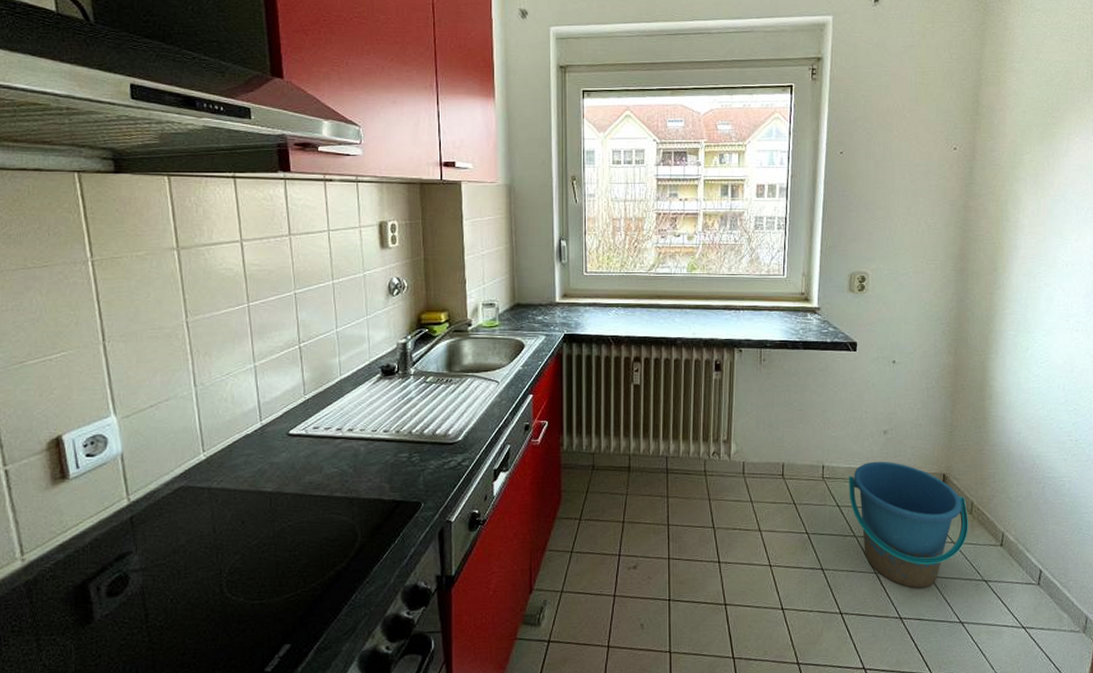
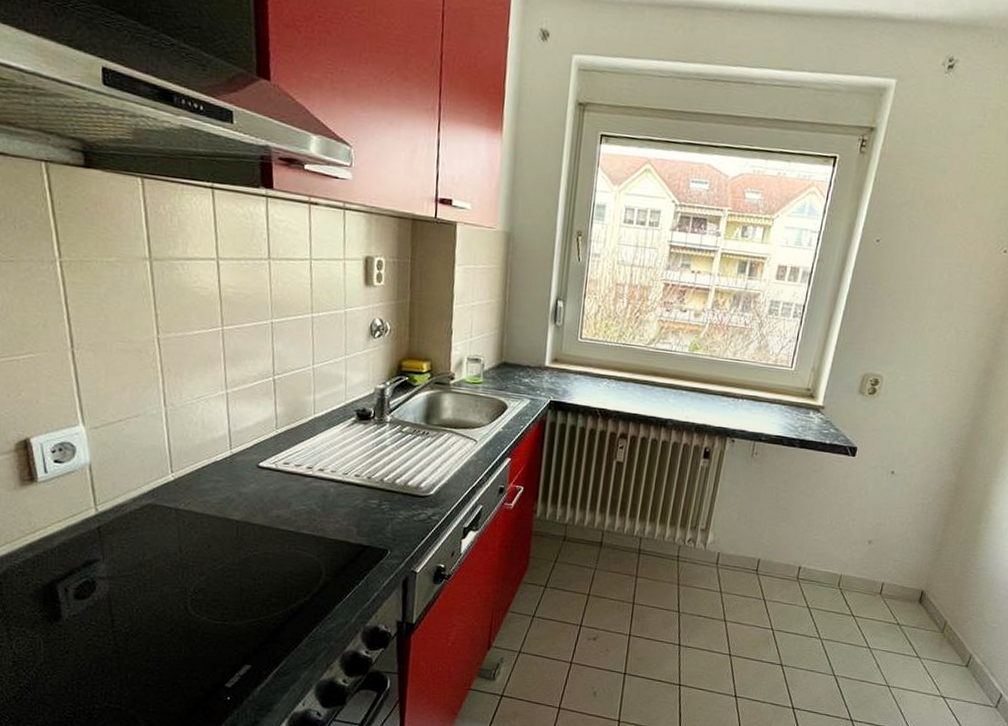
bucket: present [848,461,968,588] -> none [821,569,940,696]

